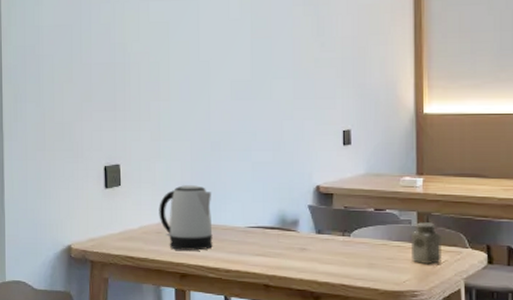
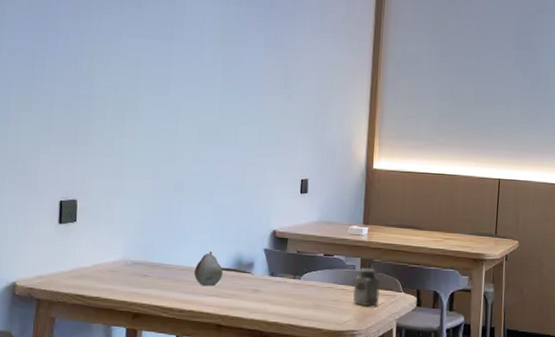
kettle: present [159,185,213,251] -> none [115,224,171,290]
fruit: none [237,210,267,246] -> present [194,251,223,287]

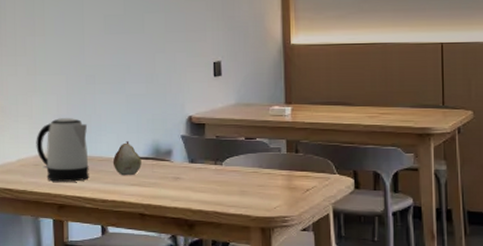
kettle: none [115,224,171,290] -> present [36,118,89,182]
salt shaker: present [353,268,380,307] -> none [280,150,312,191]

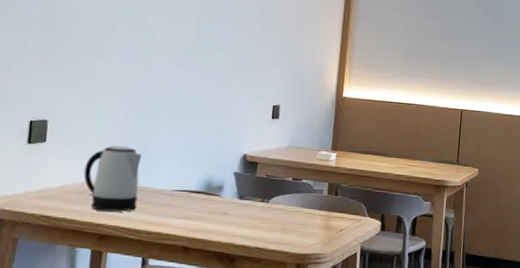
fruit: present [112,141,141,176] -> none [163,174,192,209]

